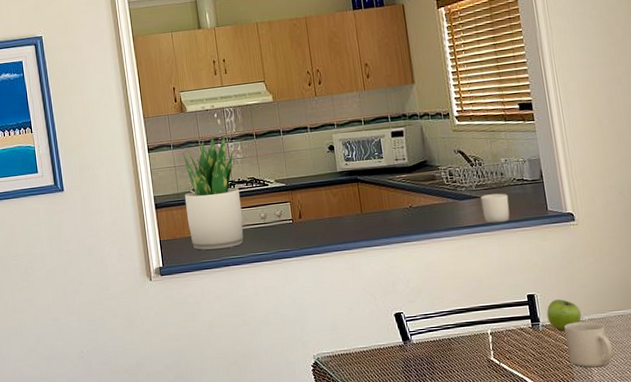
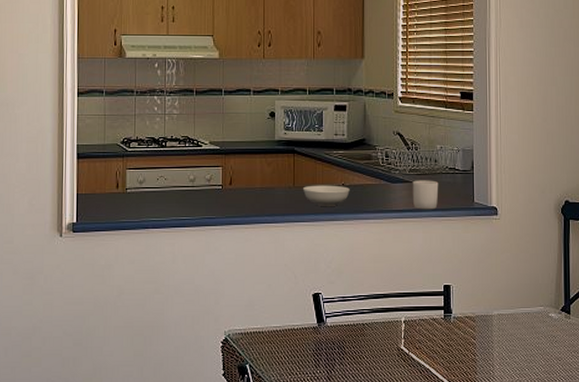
planter: present [182,135,244,251] -> none [111,86,172,210]
bowl: none [370,208,418,230] -> present [302,185,350,207]
fruit: present [546,299,582,331] -> none [459,292,491,324]
cup: present [564,321,614,368] -> none [474,316,516,363]

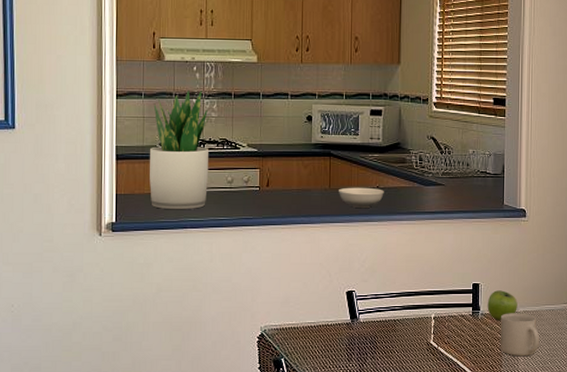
planter: none [111,86,172,210] -> present [150,89,210,210]
mug: present [412,180,439,210] -> none [444,183,470,212]
fruit: none [459,292,491,324] -> present [487,290,518,320]
cup: none [474,316,516,363] -> present [501,313,540,357]

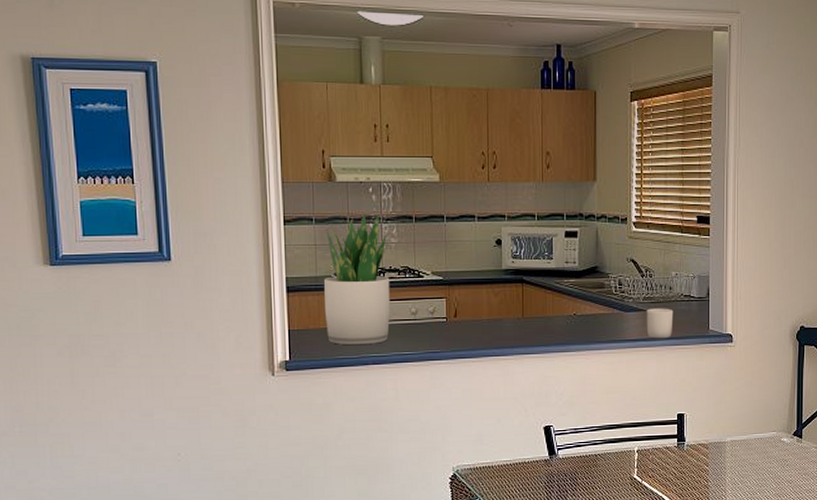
bowl: present [338,187,384,209] -> none [531,315,582,338]
mug: none [444,183,470,212] -> present [646,308,674,339]
fruit: present [487,290,518,320] -> none [693,420,725,451]
cup: present [501,313,540,357] -> none [707,442,748,488]

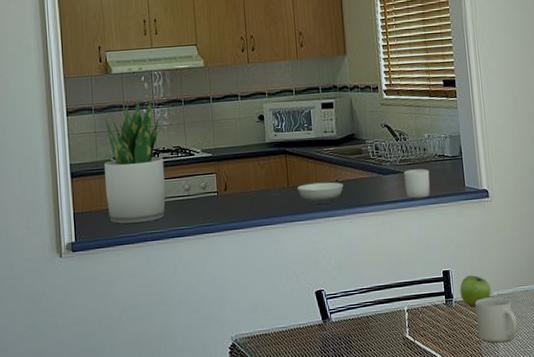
bowl: none [531,315,582,338] -> present [296,182,344,204]
fruit: none [693,420,725,451] -> present [459,275,491,307]
cup: none [707,442,748,488] -> present [475,296,518,343]

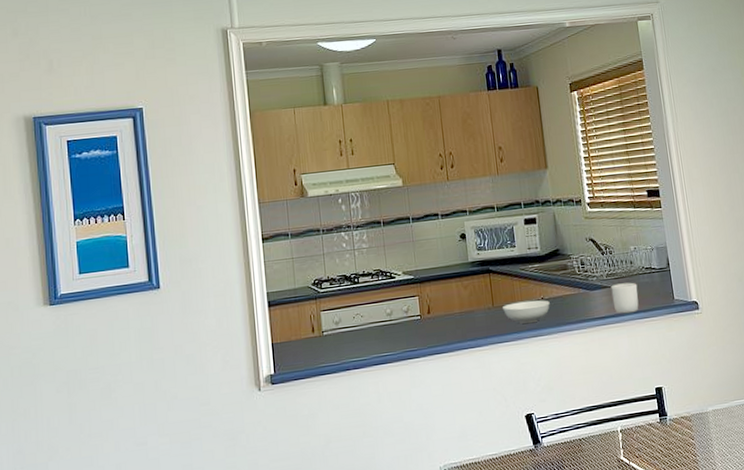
planter: present [104,100,166,225] -> none [301,223,367,353]
fruit: present [459,275,491,307] -> none [673,391,706,424]
cup: present [475,296,518,343] -> none [690,412,736,461]

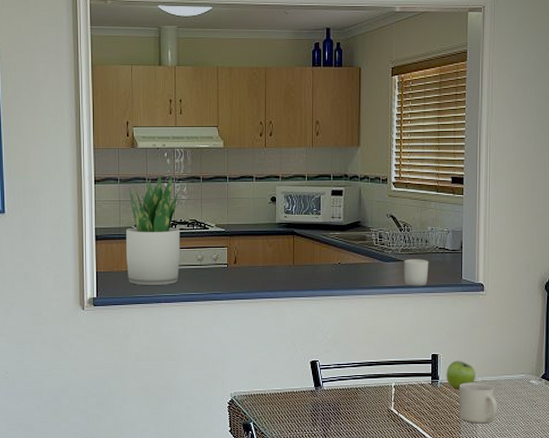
planter: none [301,223,367,353] -> present [126,174,181,286]
bowl: present [502,300,550,324] -> none [301,264,345,284]
fruit: none [673,391,706,424] -> present [446,361,476,389]
cup: none [690,412,736,461] -> present [459,382,498,424]

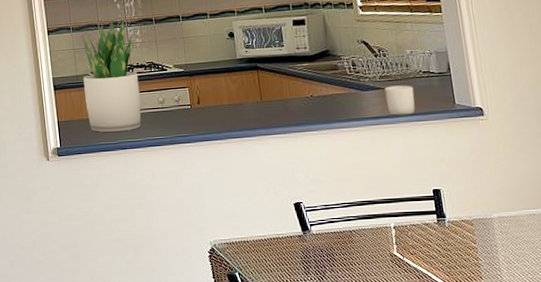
fruit: present [446,361,476,389] -> none [453,195,491,228]
cup: present [459,382,498,424] -> none [472,219,525,267]

